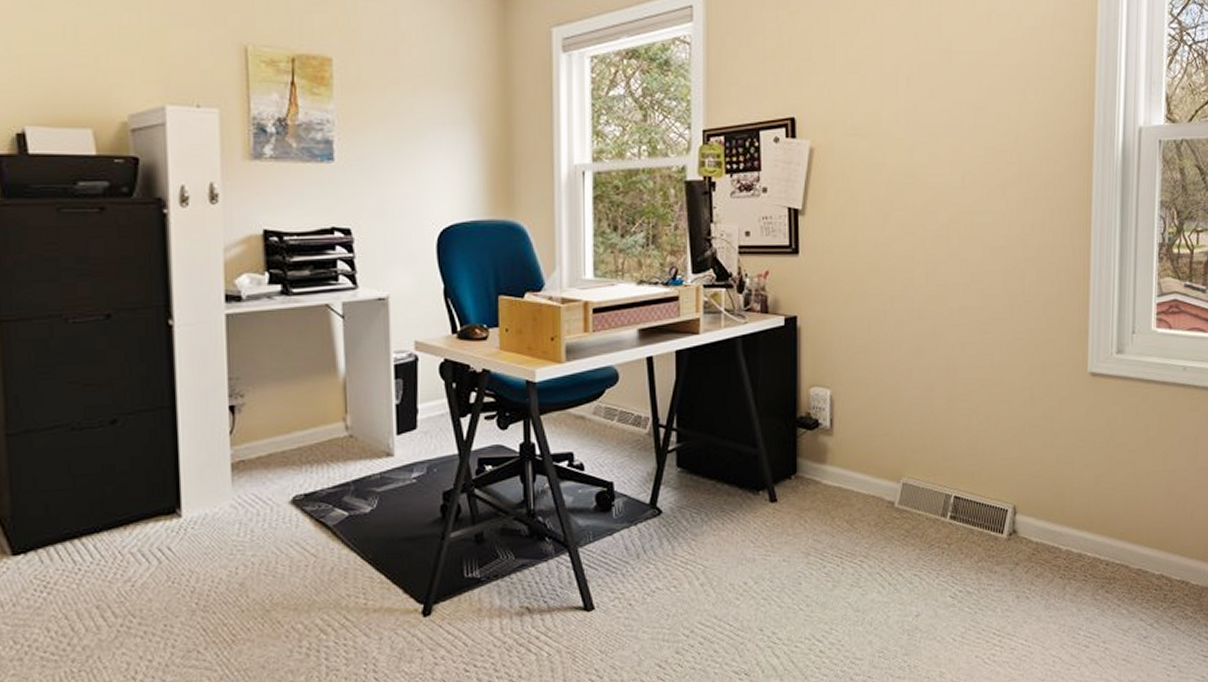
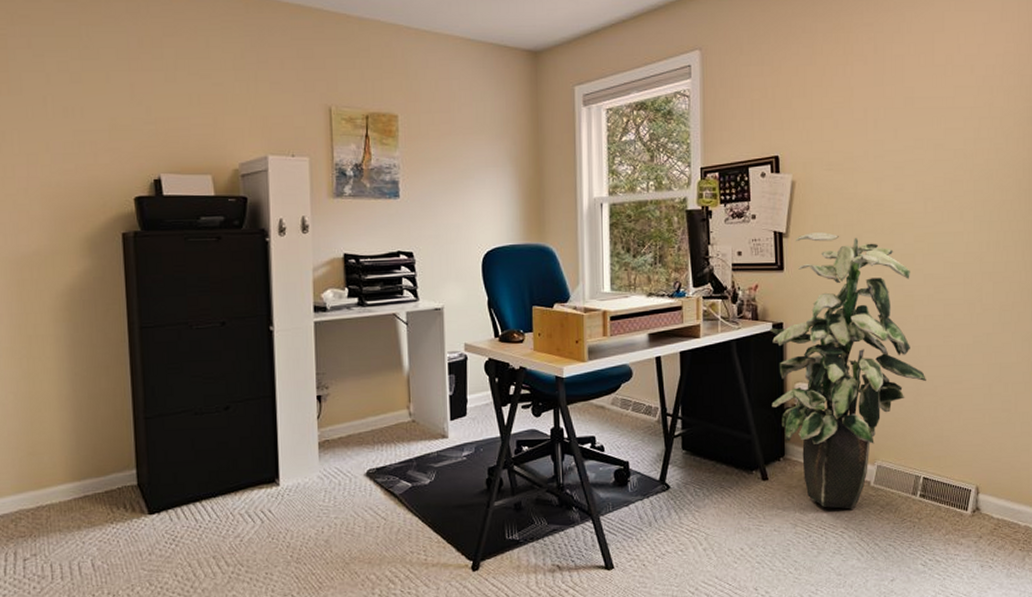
indoor plant: none [781,209,960,535] -> present [770,232,926,509]

